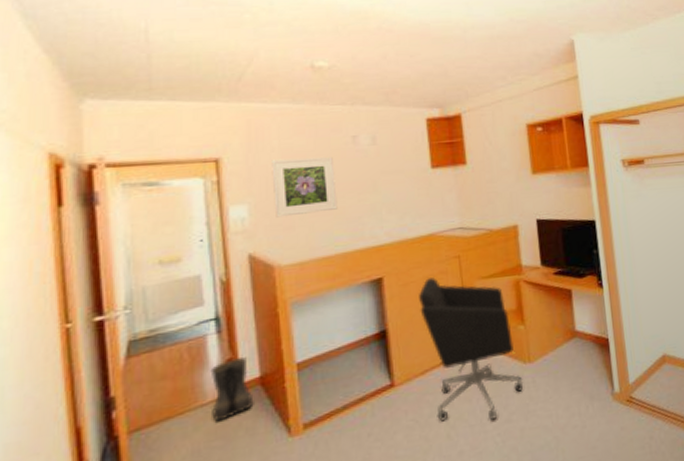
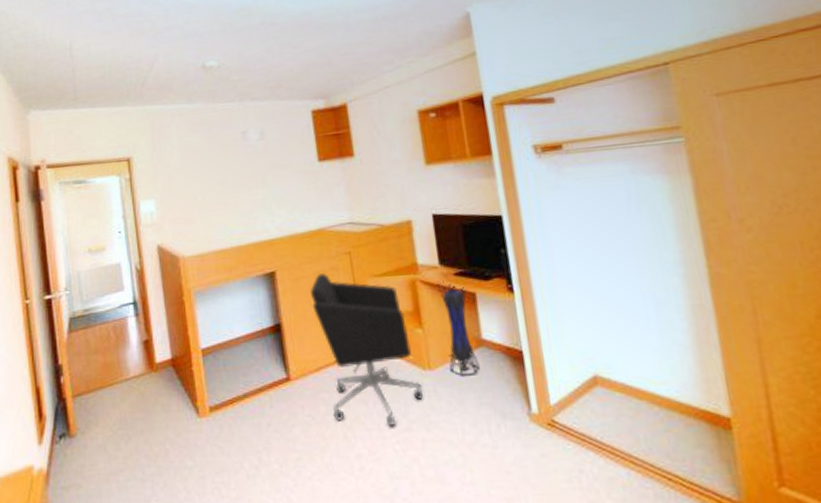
boots: present [210,357,254,422] -> none [131,340,167,396]
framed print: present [271,157,338,218] -> none [173,153,232,212]
lantern: none [538,279,573,366] -> present [436,280,480,376]

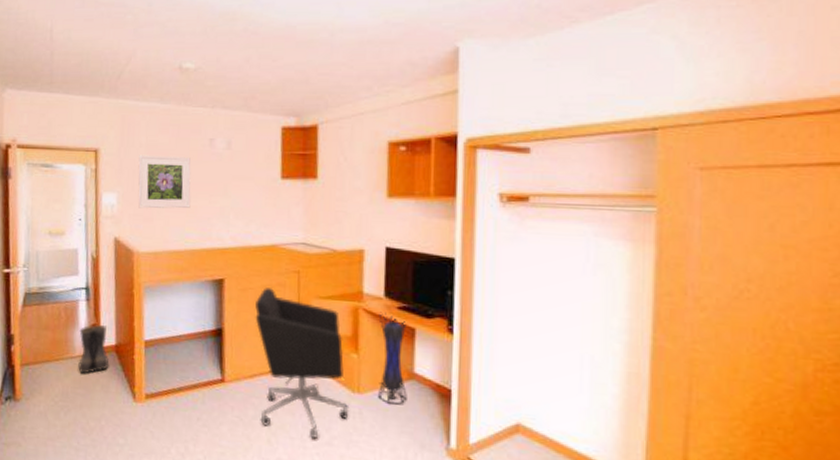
boots: none [131,340,167,396] -> present [78,325,109,374]
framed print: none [173,153,232,212] -> present [138,155,191,209]

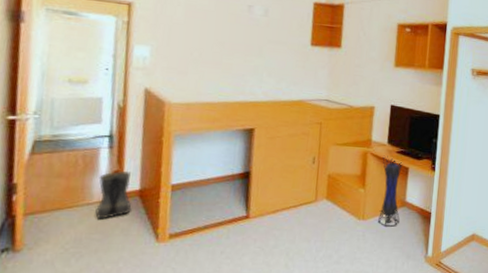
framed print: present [138,155,191,209] -> none [173,12,229,65]
office chair: present [255,288,350,439] -> none [279,136,355,259]

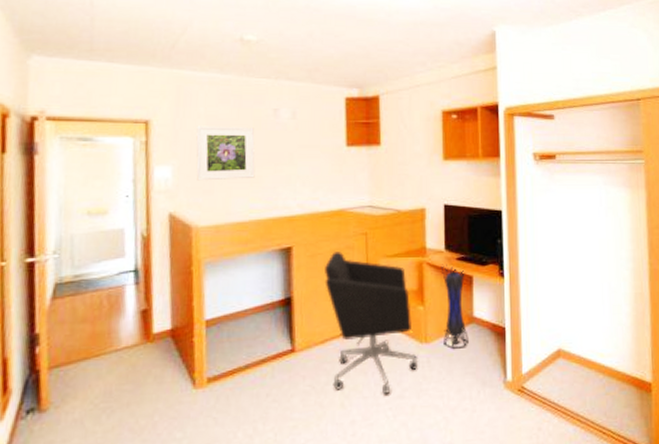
boots: present [95,171,132,220] -> none [125,310,164,367]
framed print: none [173,12,229,65] -> present [196,125,255,181]
office chair: none [279,136,355,259] -> present [325,252,418,394]

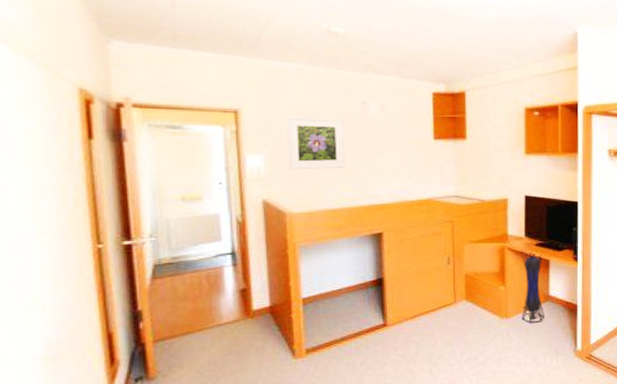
office chair: present [325,252,418,394] -> none [414,237,499,362]

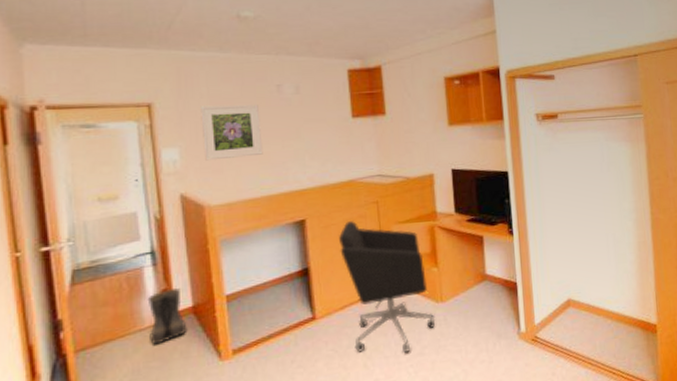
boots: none [226,289,264,340] -> present [147,288,187,345]
office chair: none [414,237,499,362] -> present [339,221,436,353]
lantern: present [521,249,544,323] -> none [451,226,483,306]

